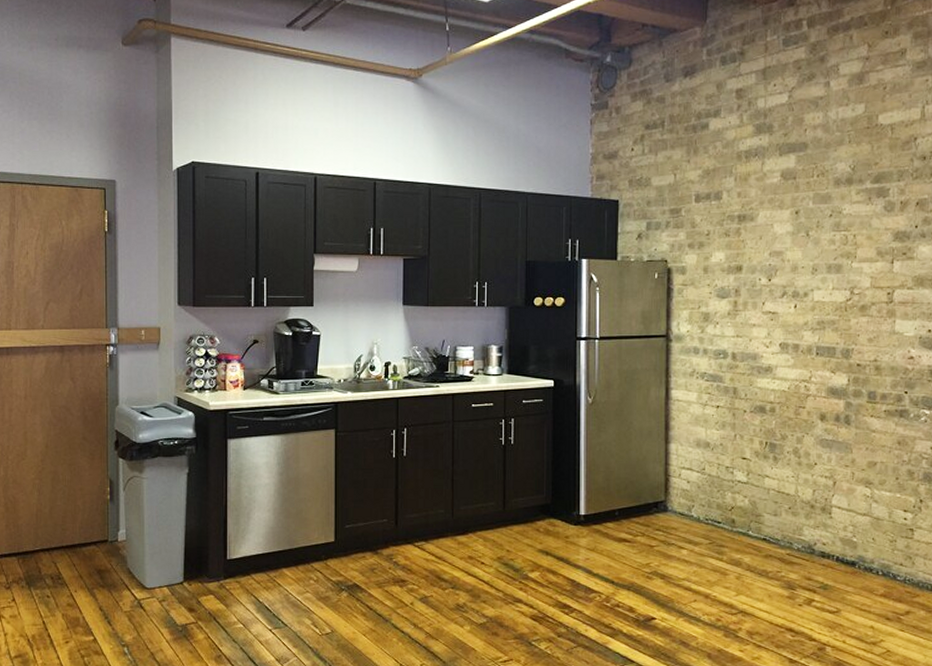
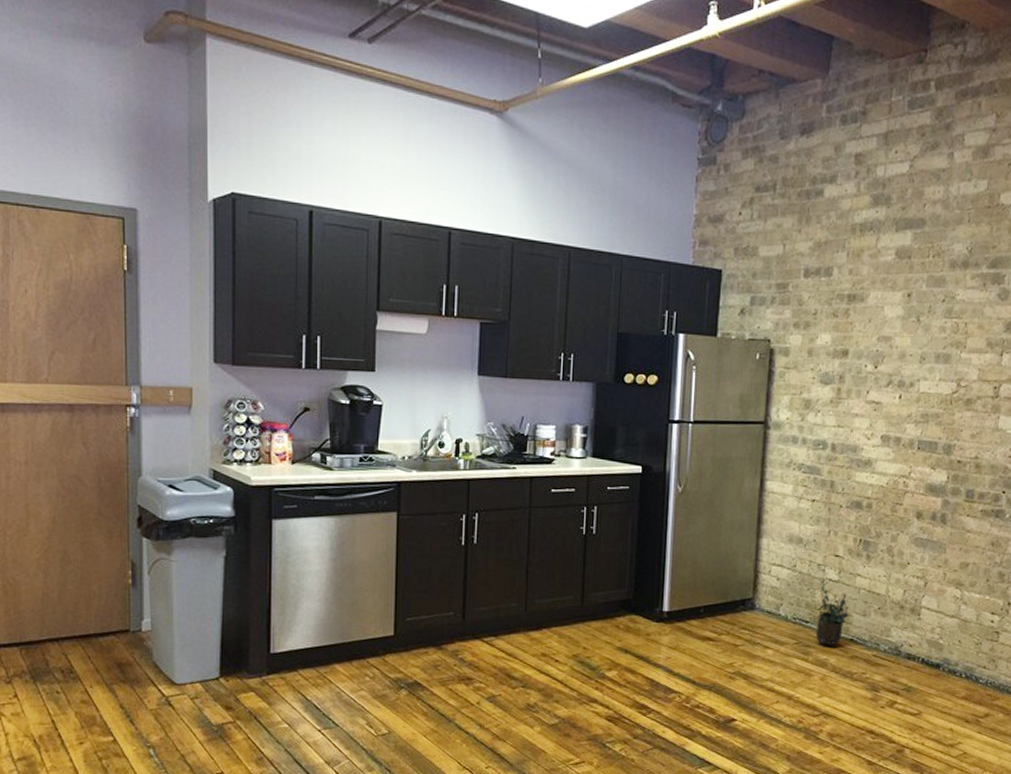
potted plant: none [729,482,759,546] -> present [816,580,849,646]

